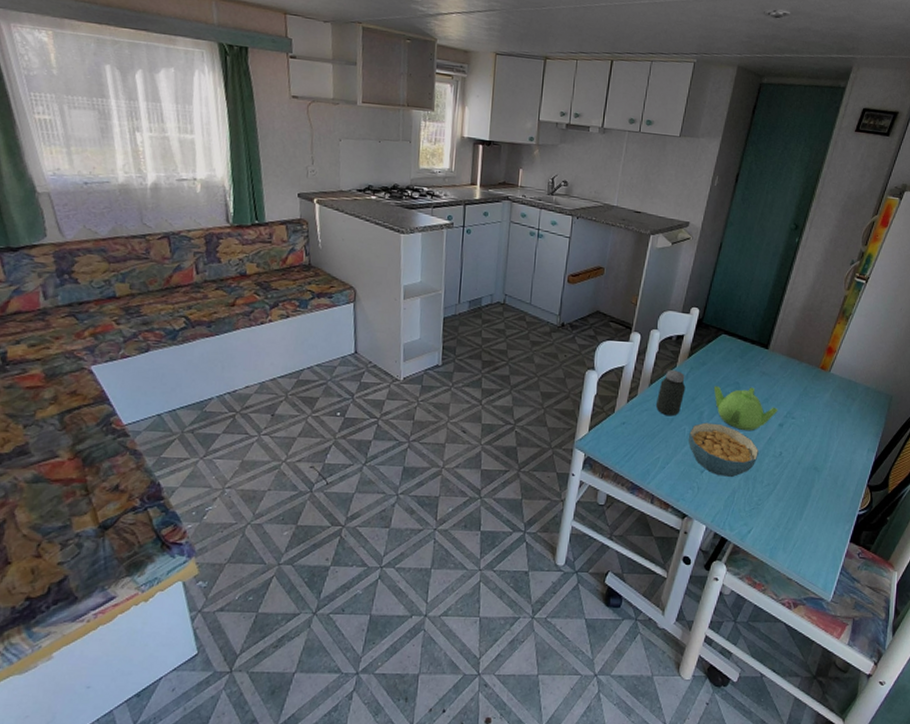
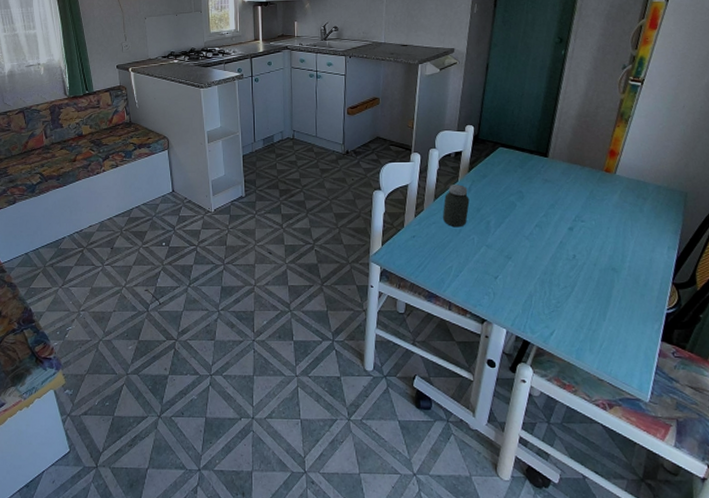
cereal bowl: present [688,422,760,477] -> none [478,231,552,281]
teapot: present [713,386,778,431] -> none [497,195,566,237]

